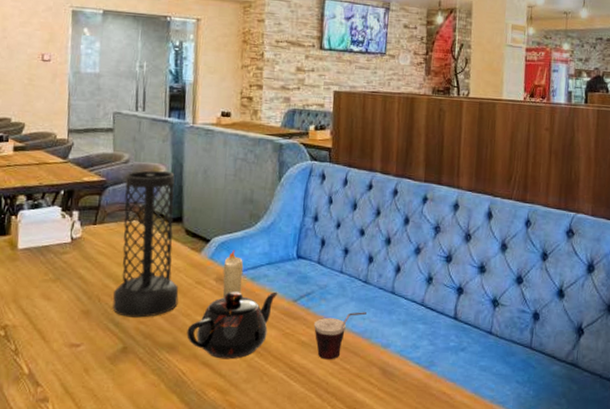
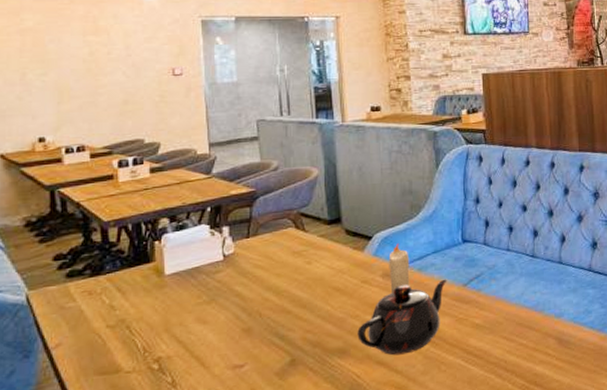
vase: present [112,170,179,318] -> none [274,174,345,328]
cup: present [313,312,366,360] -> none [486,285,537,339]

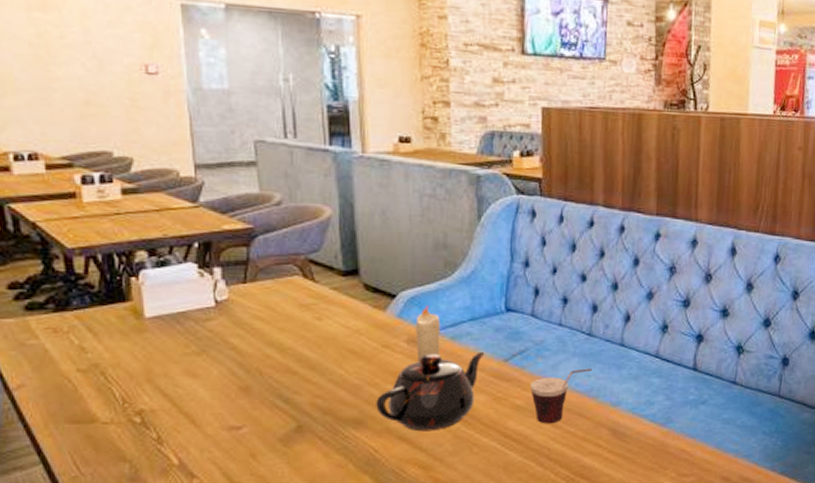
cup: none [486,285,537,339] -> present [529,368,592,424]

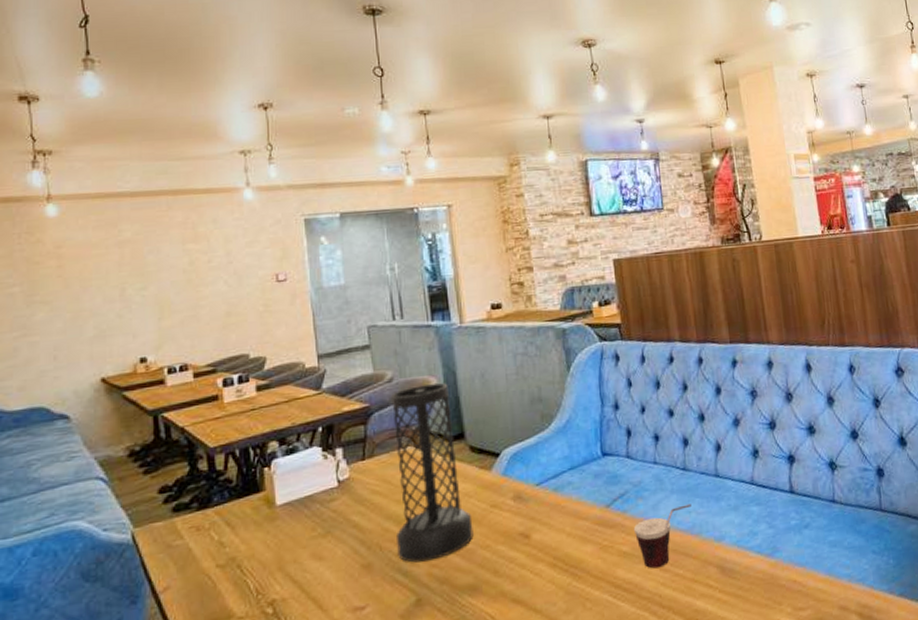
vase: none [277,213,362,391] -> present [391,383,474,563]
teapot: present [376,351,485,432] -> none [489,499,588,592]
candle: present [415,305,441,363] -> none [519,460,545,519]

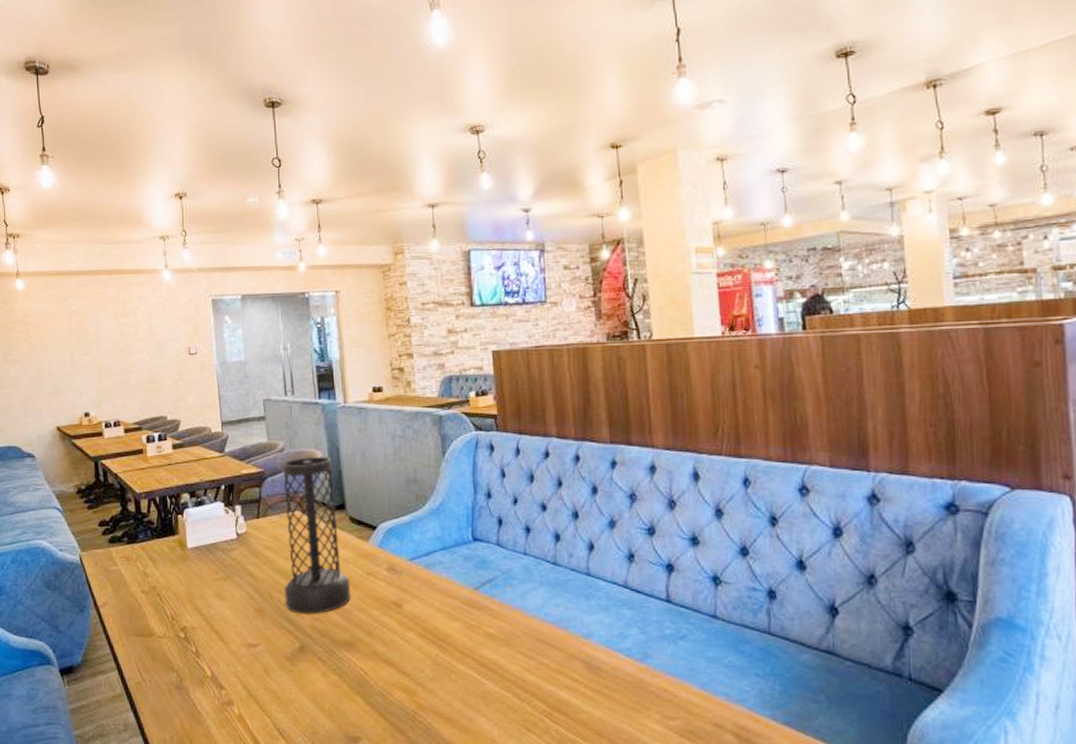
cup: present [633,504,691,569] -> none [500,598,560,654]

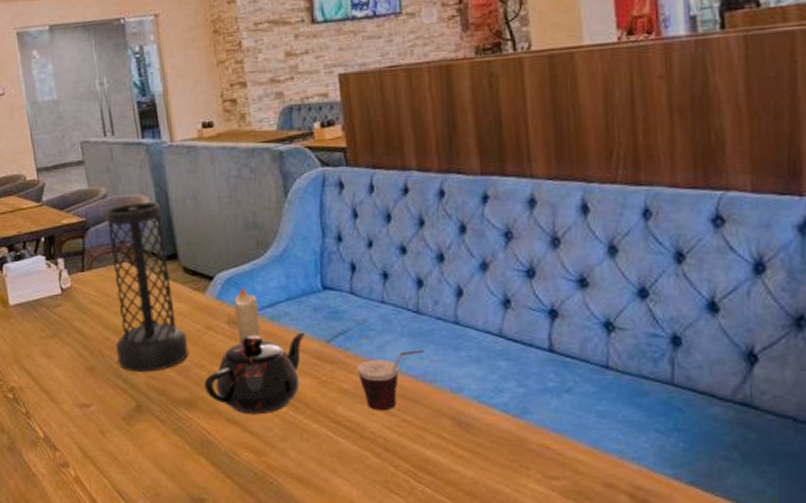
teapot: none [364,579,457,657] -> present [204,332,306,415]
candle: none [394,536,417,590] -> present [234,286,261,344]
cup: none [500,598,560,654] -> present [356,350,424,411]

